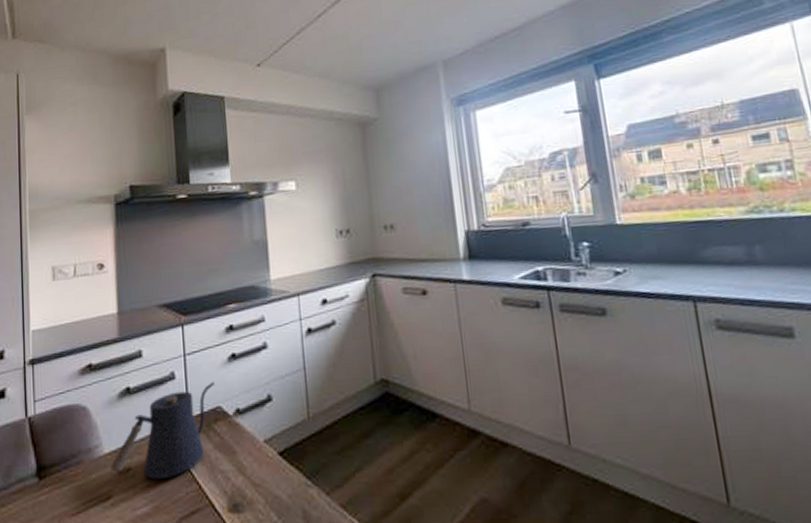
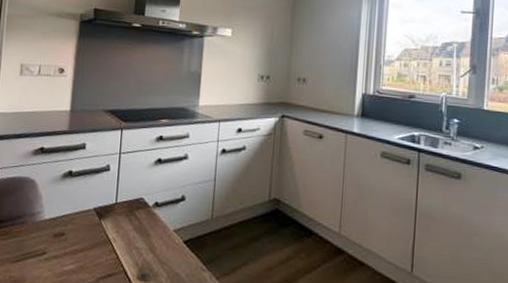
kettle: present [110,381,214,480] -> none [48,177,141,247]

